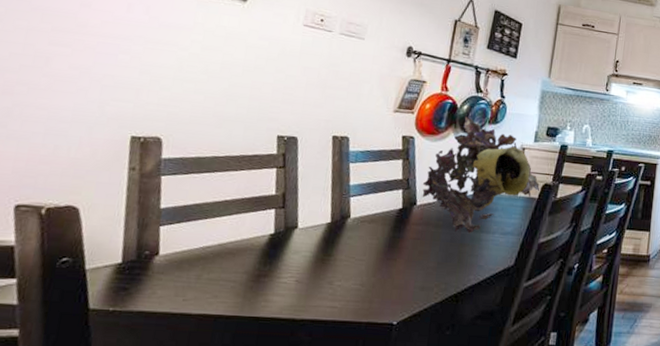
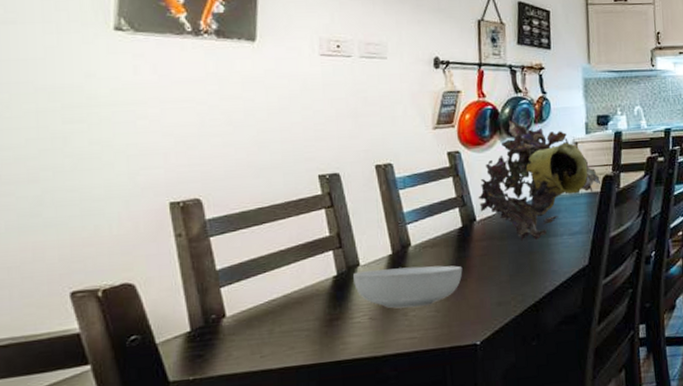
serving bowl: none [288,234,395,278] -> present [353,265,463,309]

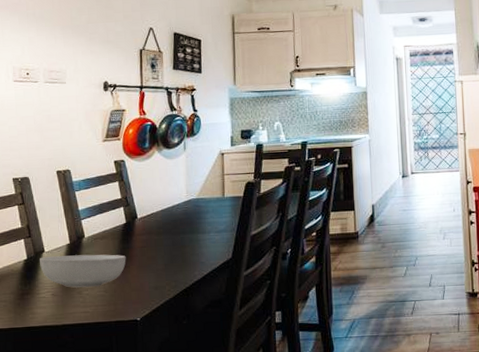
plant: present [478,120,602,241] -> none [139,134,244,237]

